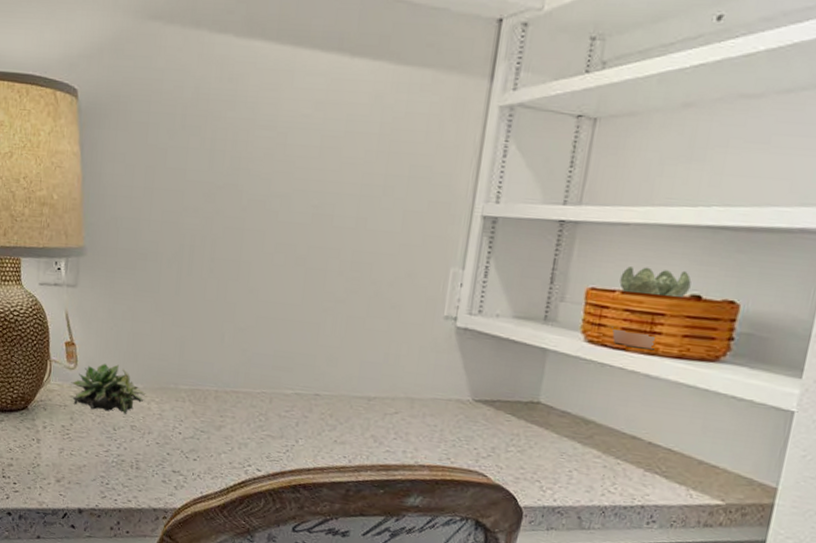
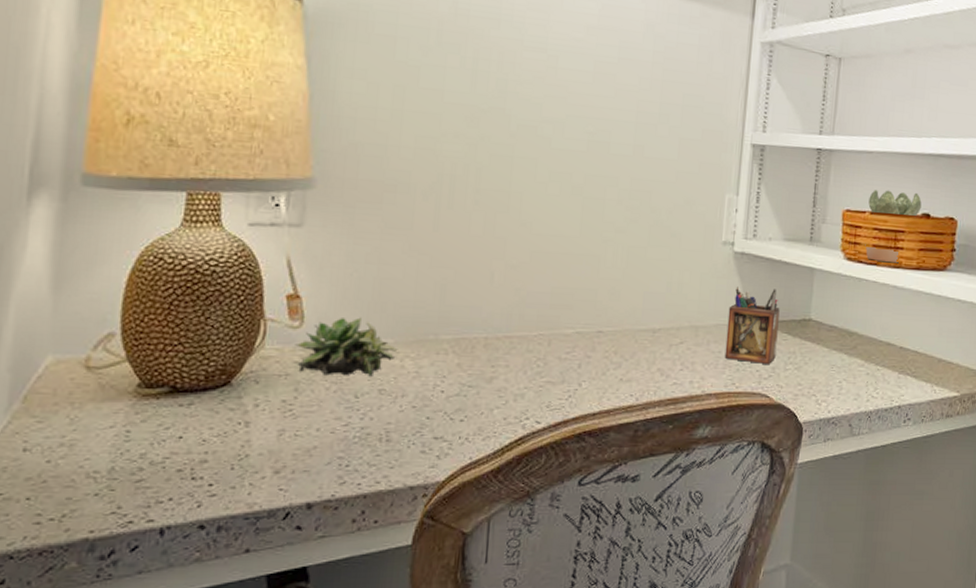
desk organizer: none [440,363,504,445] -> present [724,287,780,365]

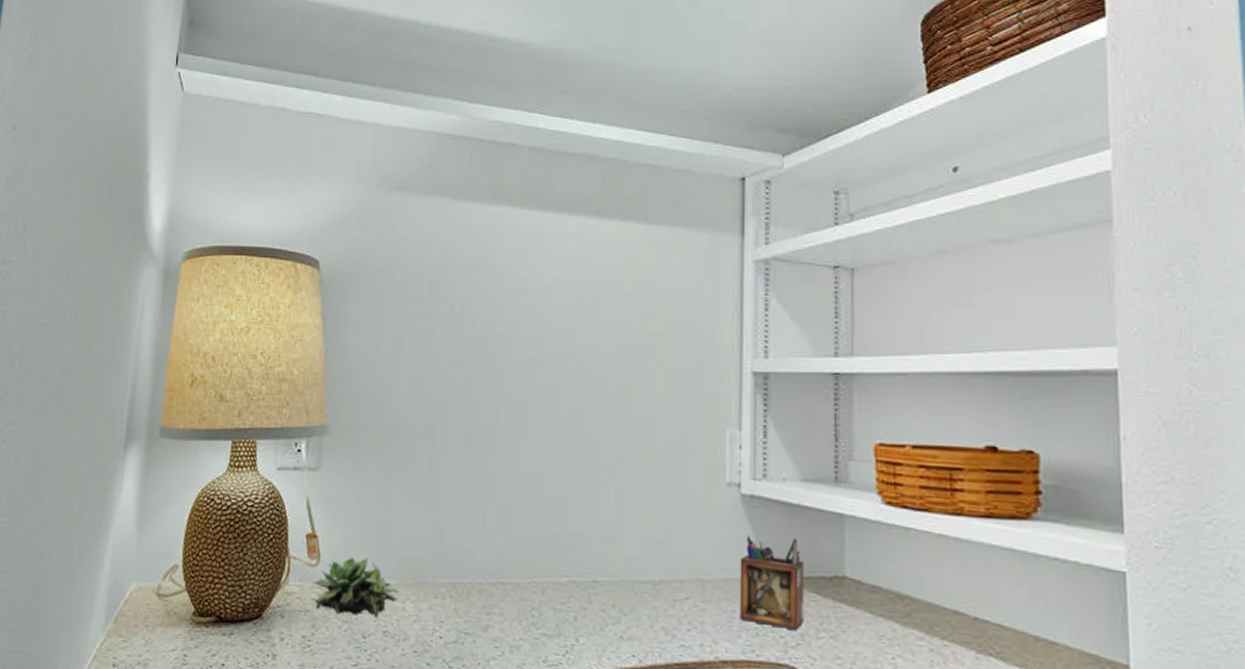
succulent plant: present [865,190,922,263] -> none [908,418,983,509]

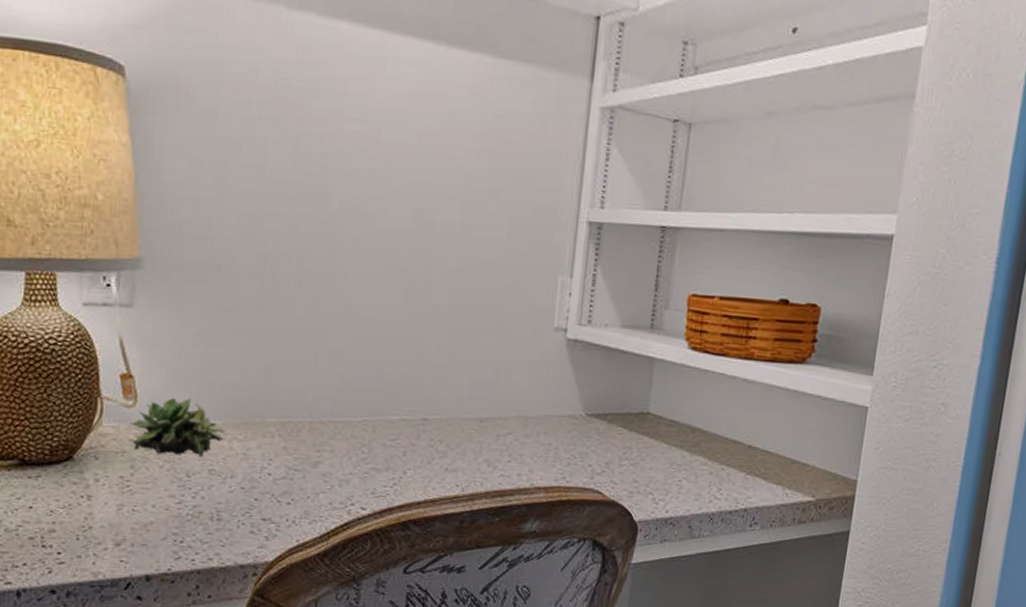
desk organizer: present [739,535,804,631] -> none [555,376,616,460]

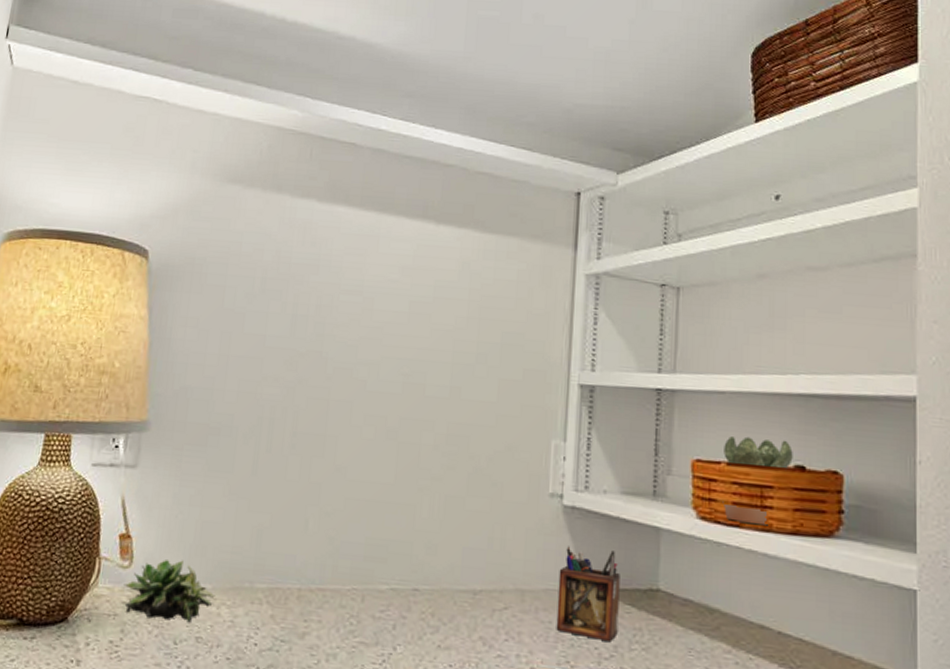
desk organizer: none [555,376,616,460] -> present [556,546,620,643]
succulent plant: none [712,272,780,354] -> present [722,436,793,526]

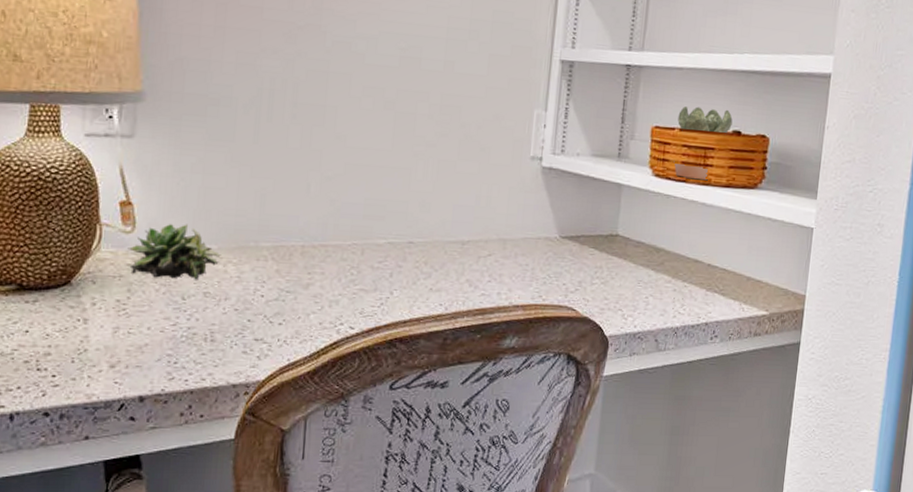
desk organizer: present [556,546,620,643] -> none [532,201,587,279]

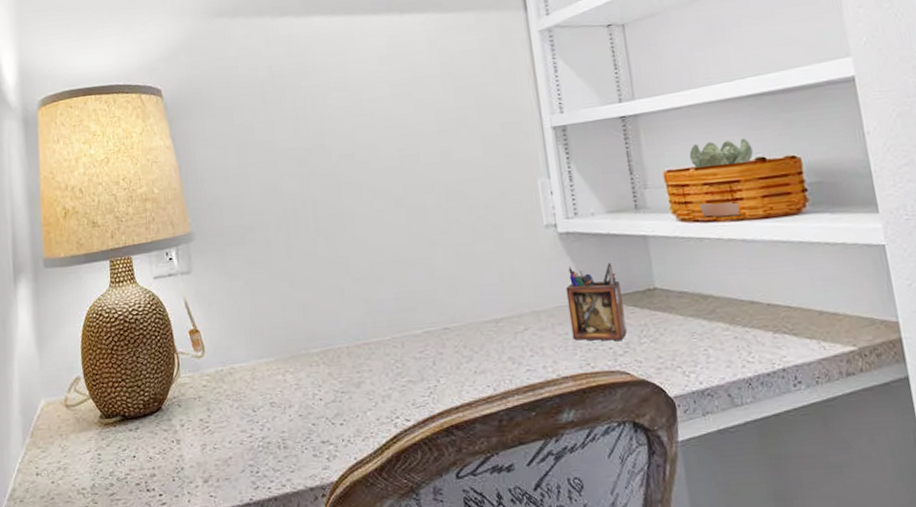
succulent plant: present [127,224,221,280] -> none [201,342,279,395]
desk organizer: none [532,201,587,279] -> present [565,263,627,341]

